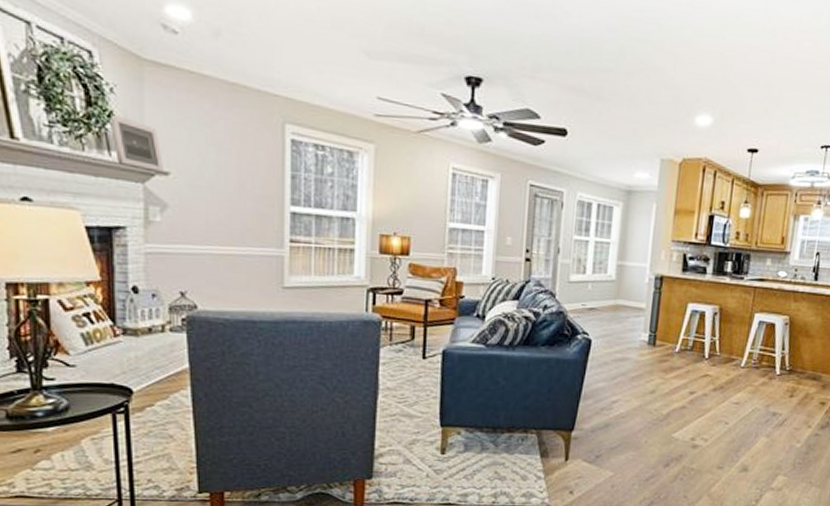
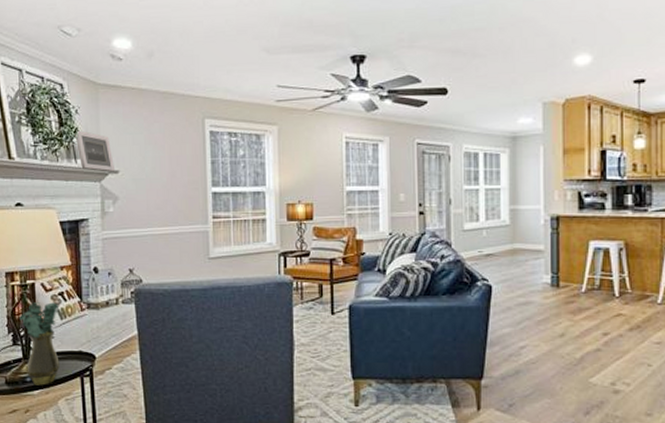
vase: none [26,319,84,422] -> present [19,300,60,386]

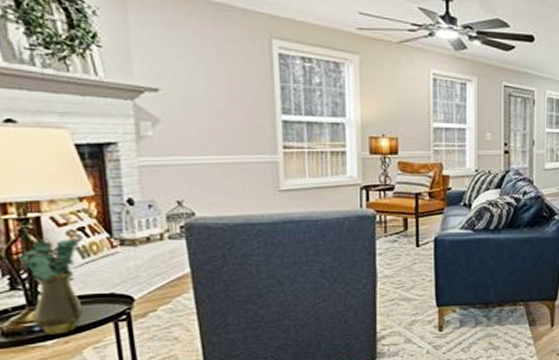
picture frame: present [75,130,116,172] -> none [93,35,154,90]

